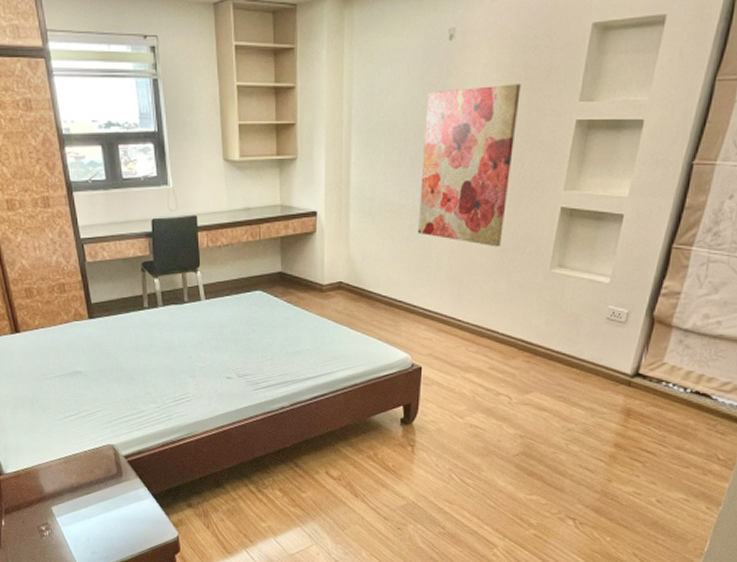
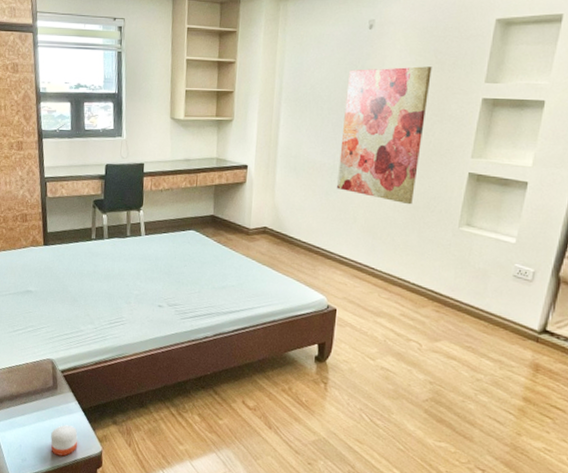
candle: none [121,512,152,545] -> present [50,424,78,457]

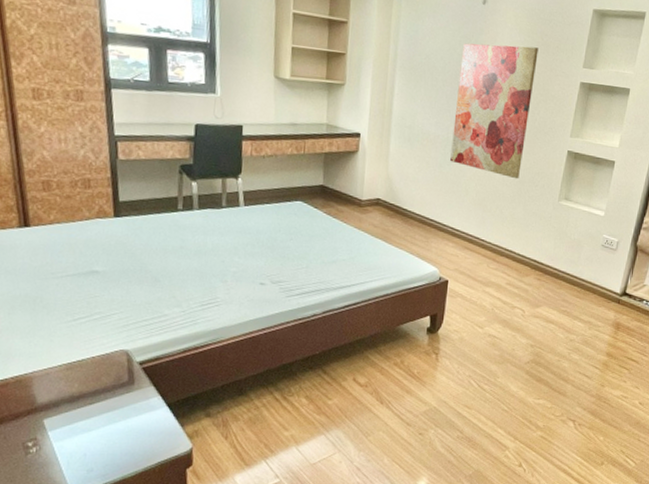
candle: present [50,424,78,457] -> none [126,424,162,460]

